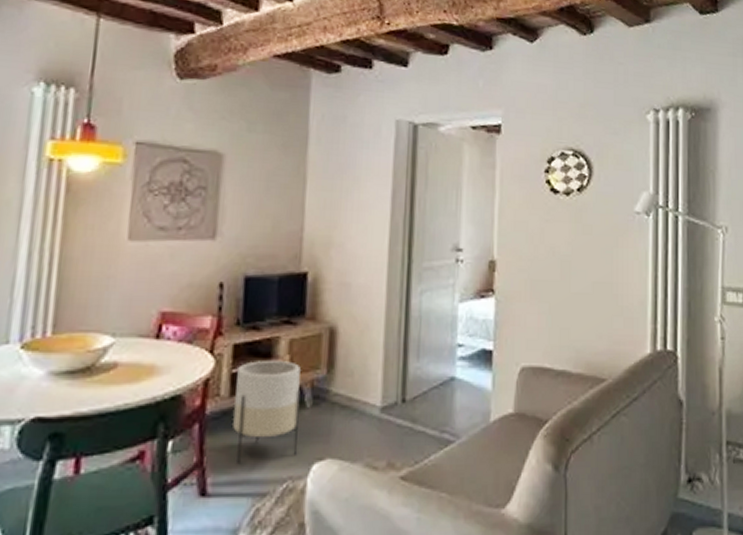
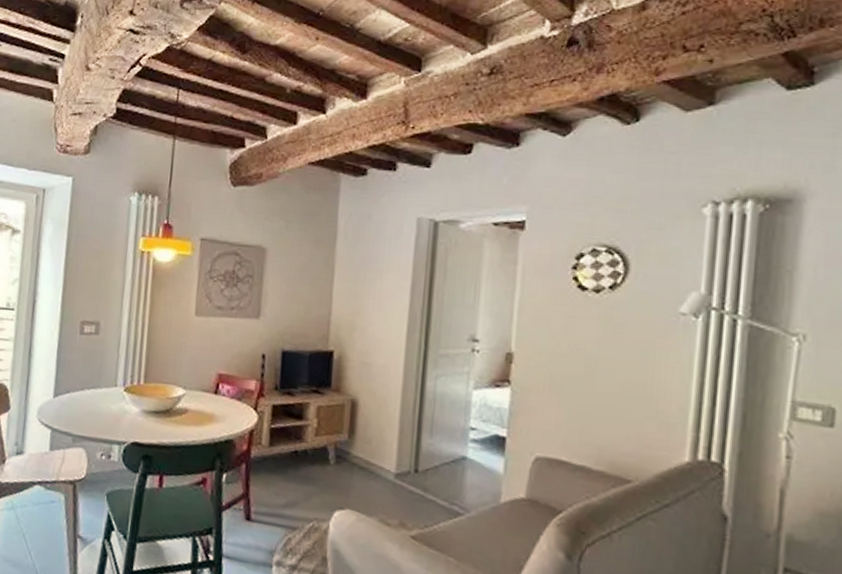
planter: present [233,361,301,465] -> none [271,420,326,503]

